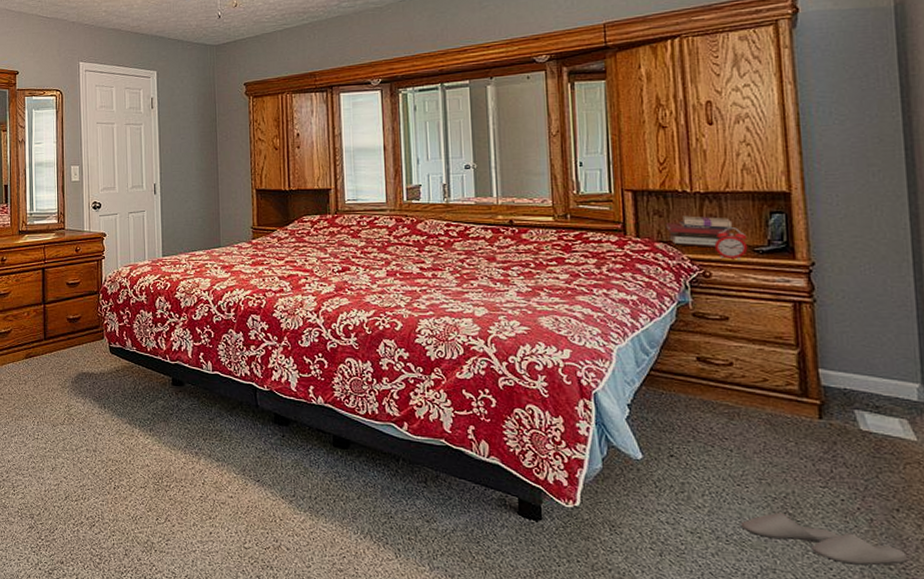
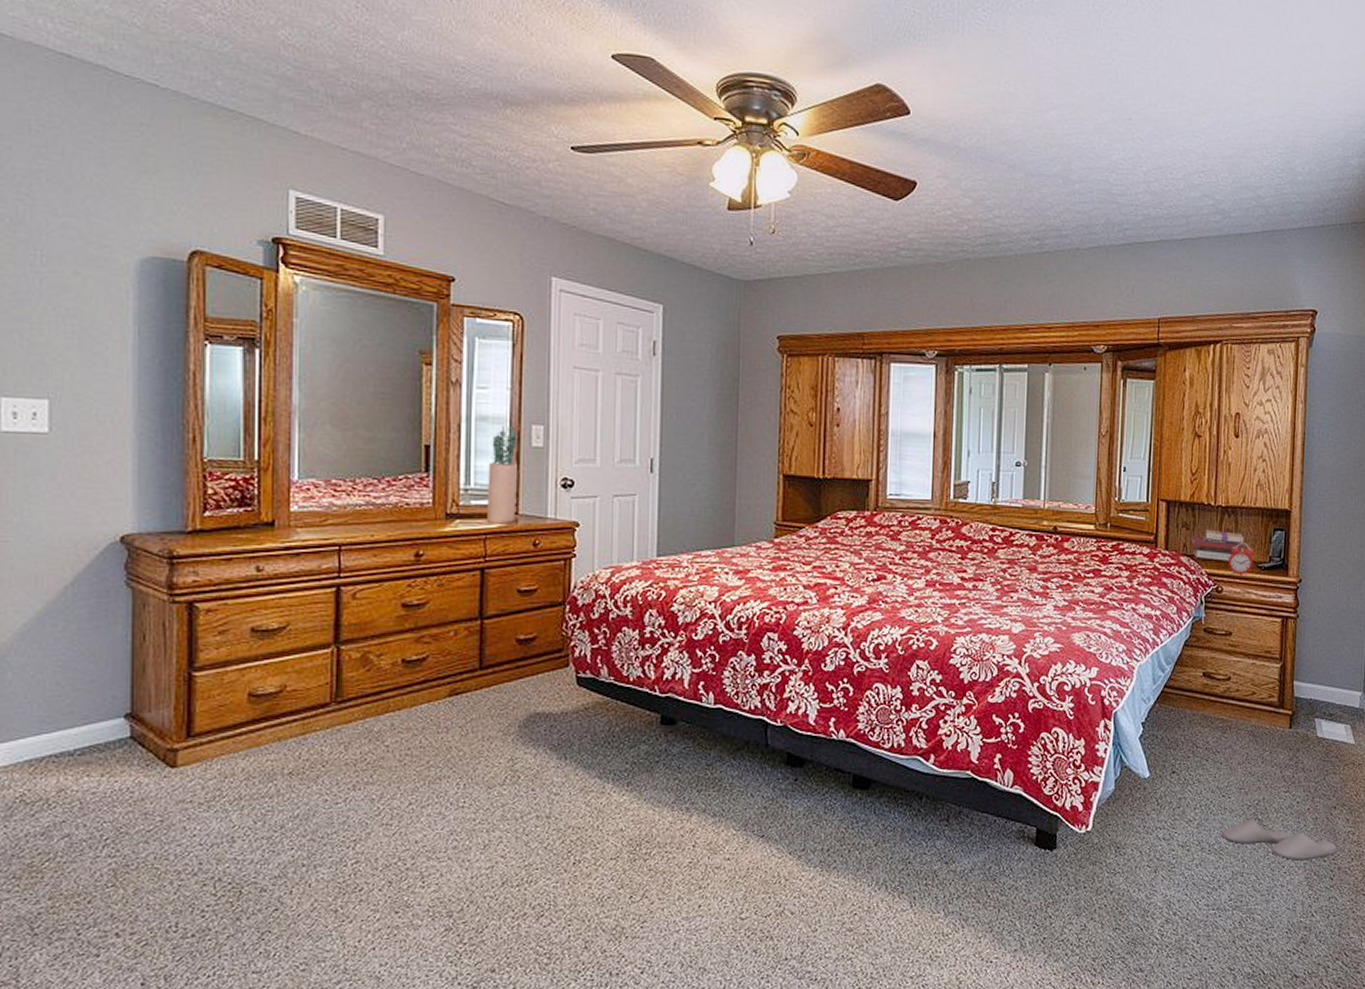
vase: none [44,165,64,237] -> present [487,422,518,525]

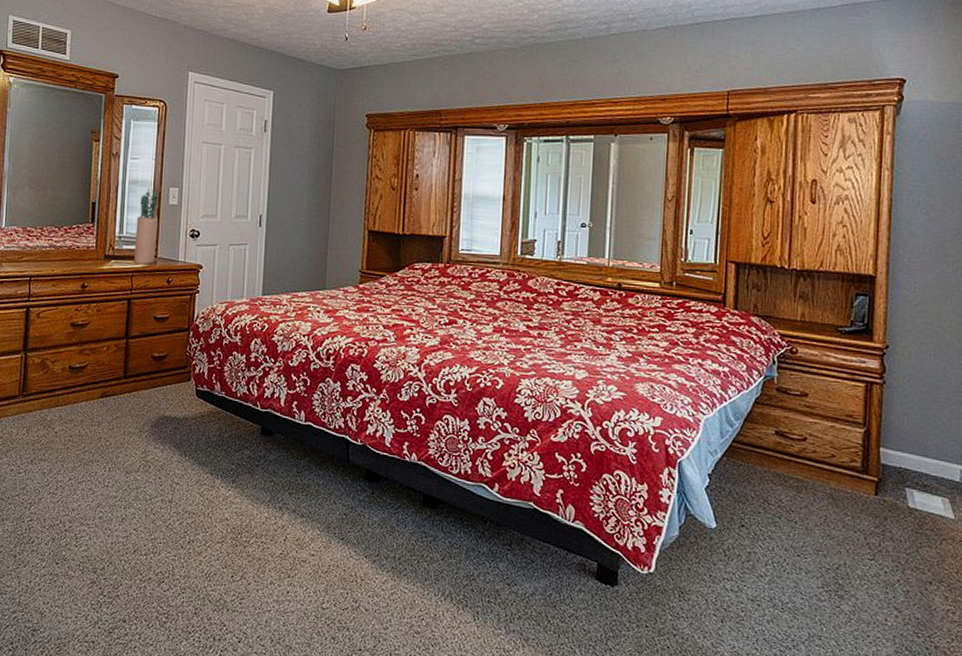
books: present [1190,529,1244,563] -> none [761,291,822,325]
slippers: present [1221,818,1337,861] -> none [796,582,933,634]
alarm clock: present [1227,543,1254,576] -> none [803,306,833,339]

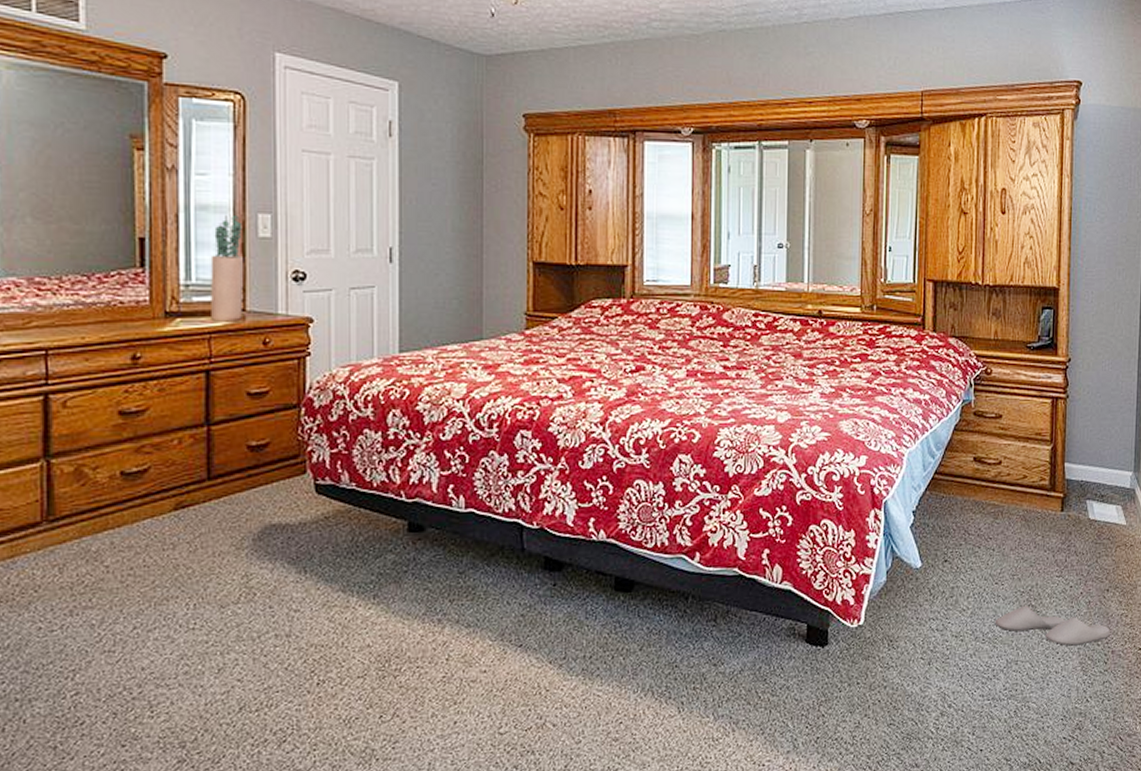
slippers: none [796,582,933,634] -> present [995,605,1110,646]

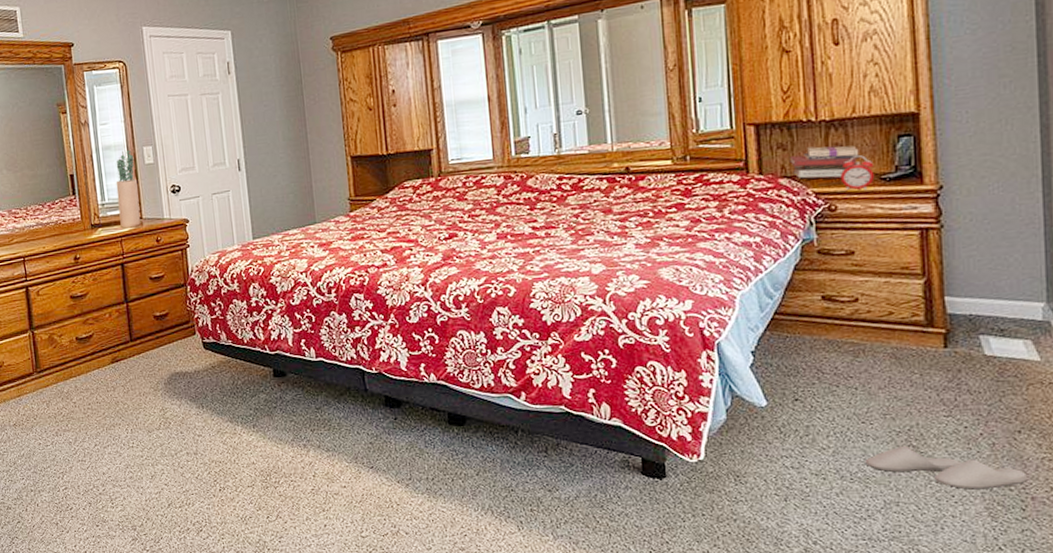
books: none [958,309,1013,343] -> present [789,145,860,180]
alarm clock: none [996,323,1023,356] -> present [840,155,875,190]

